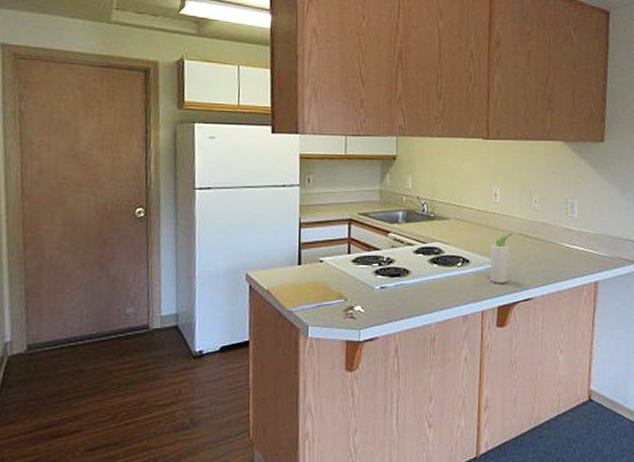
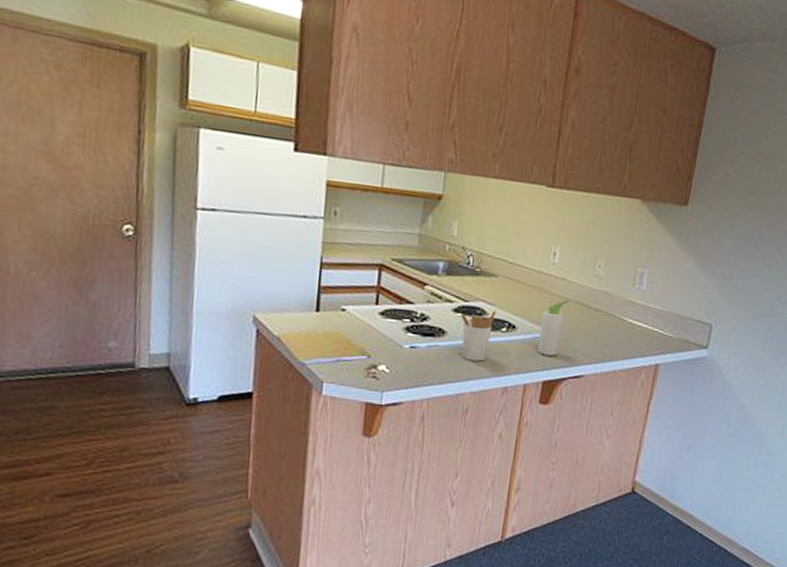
utensil holder: none [420,248,451,295] -> present [460,310,496,362]

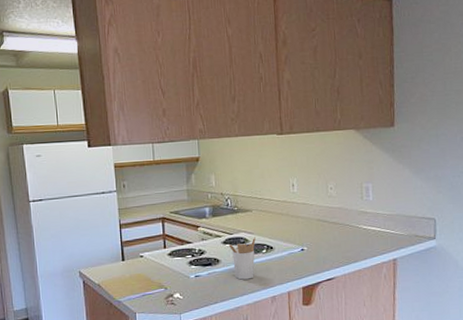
bottle: present [537,299,569,356] -> none [292,219,312,266]

